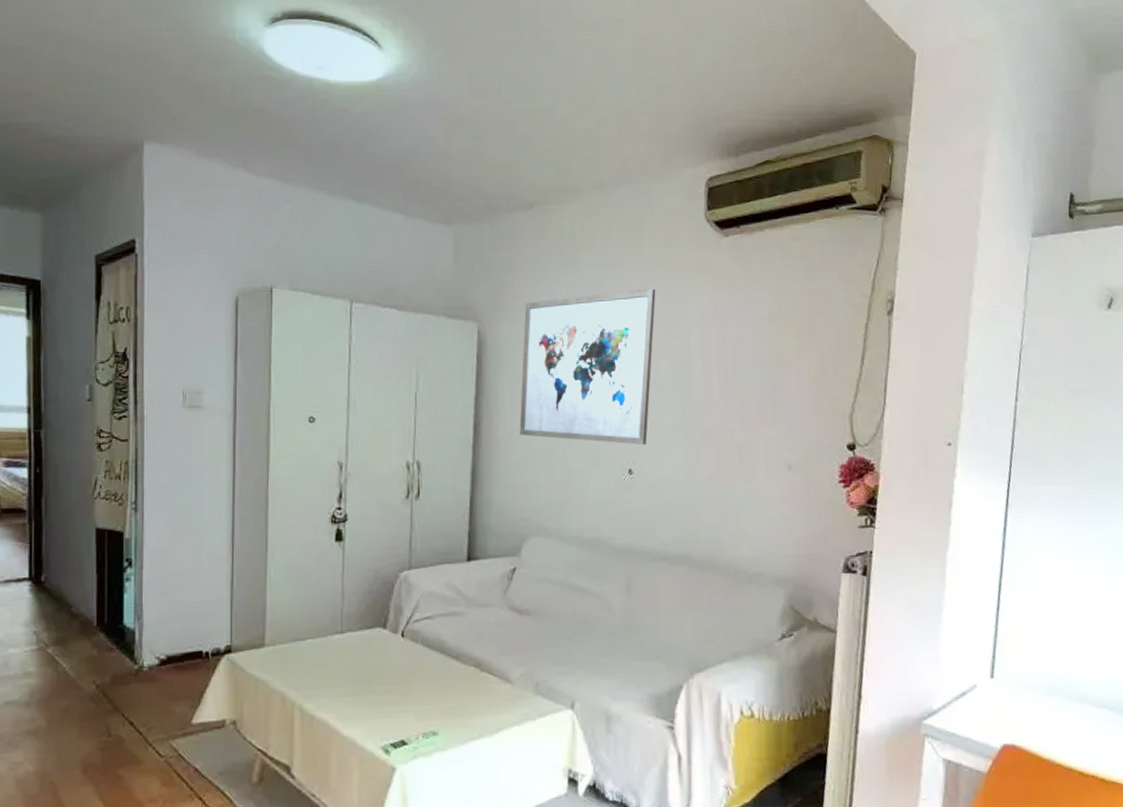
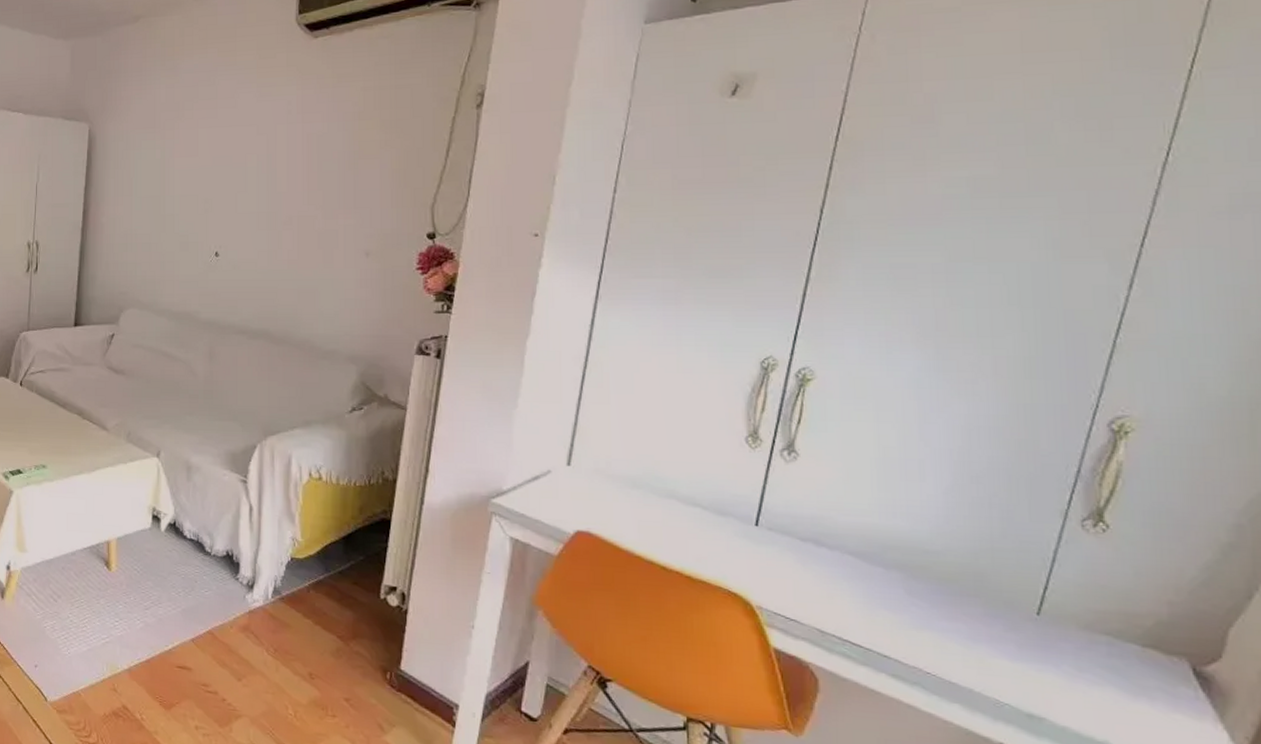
wall art: present [519,288,656,445] -> none [121,89,247,230]

